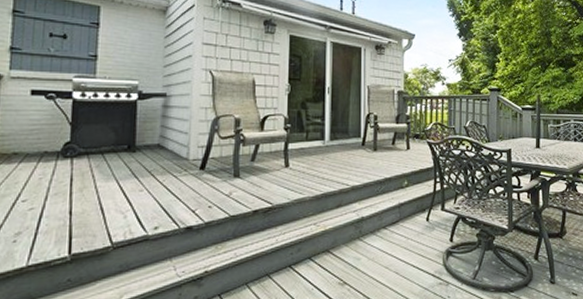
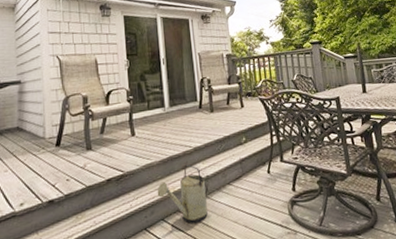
watering can: none [306,204,361,266] -> present [157,164,208,224]

